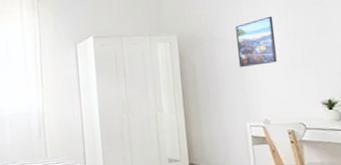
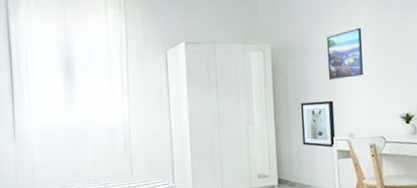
wall art: none [210,87,251,134] -> present [300,100,336,148]

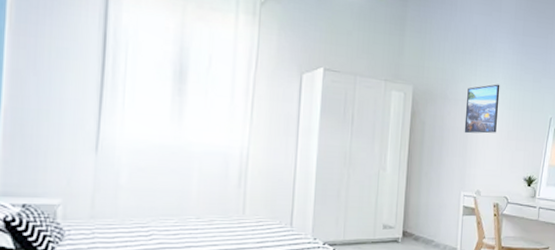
wall art: present [300,100,336,148] -> none [431,152,466,203]

